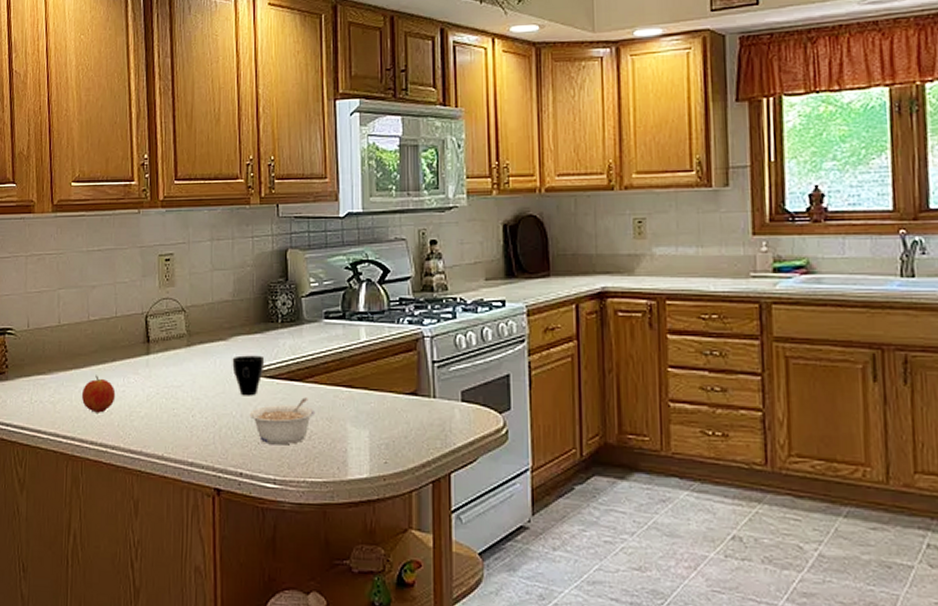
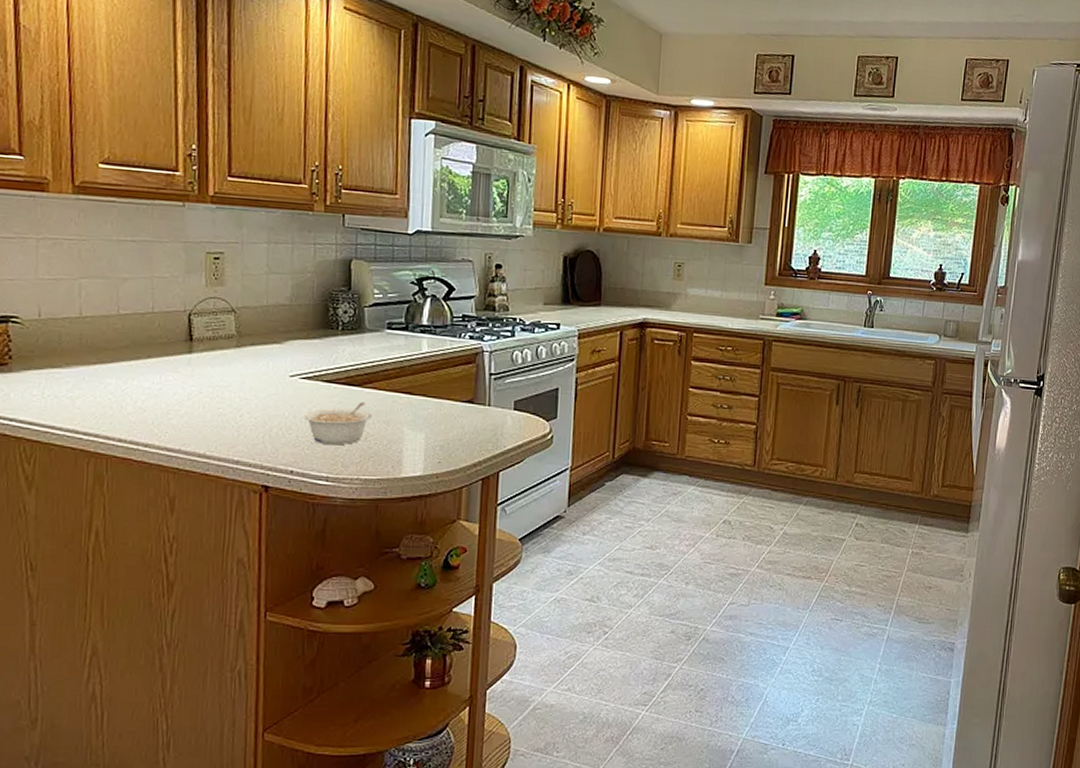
fruit: present [81,375,116,413] -> none [107,371,150,410]
cup: present [232,355,265,396] -> none [286,359,323,399]

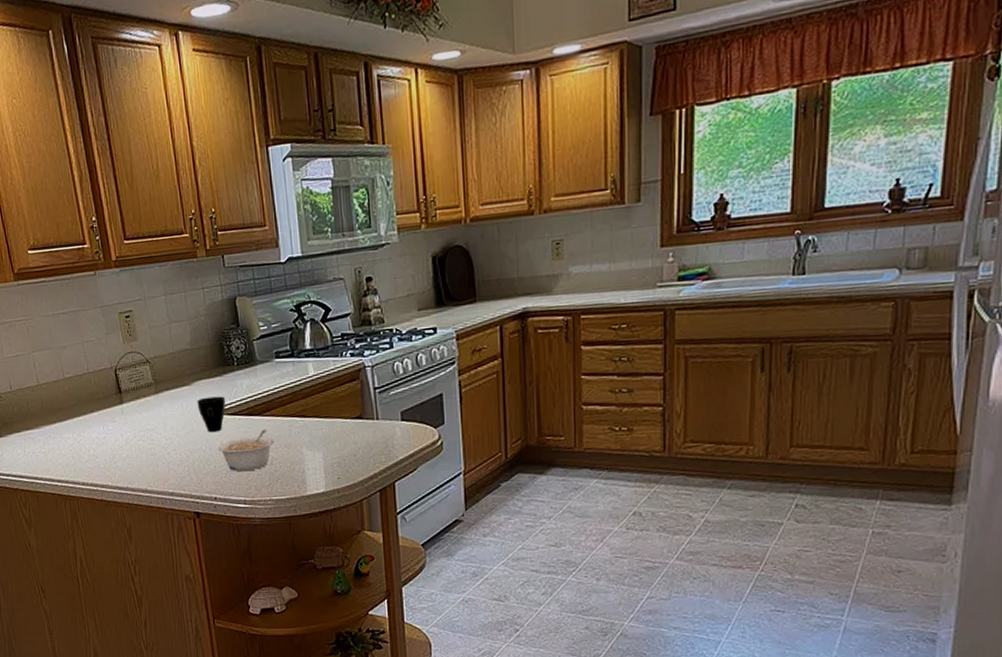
cup: none [286,359,323,399] -> present [197,396,226,433]

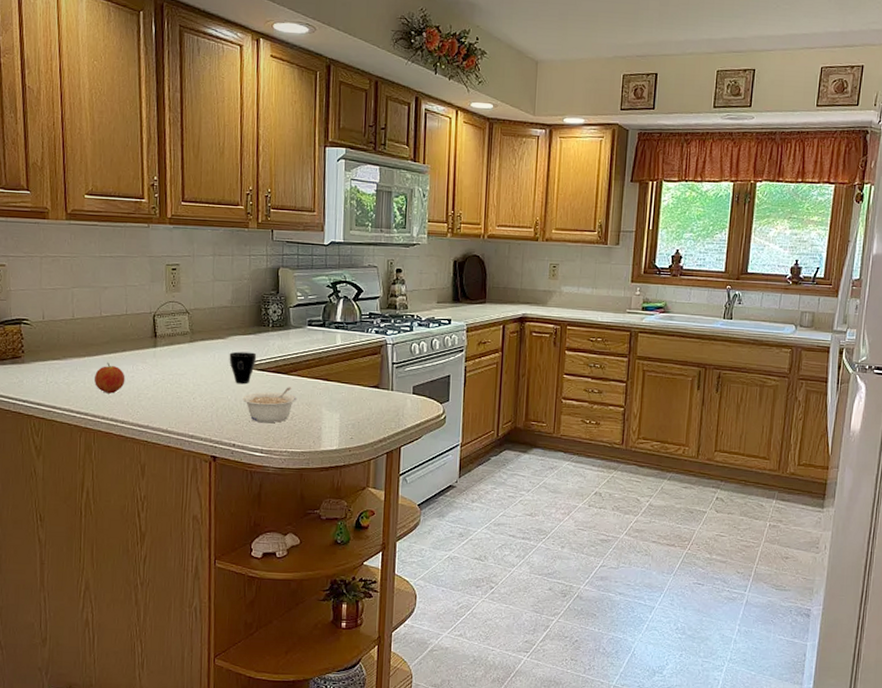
fruit: none [68,425,99,458] -> present [93,362,125,394]

